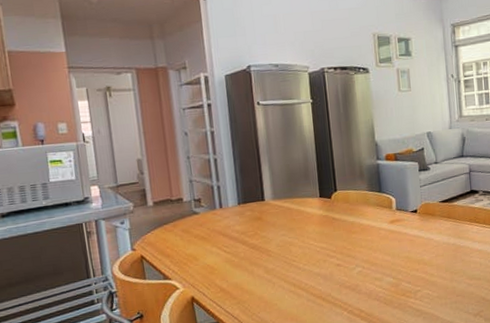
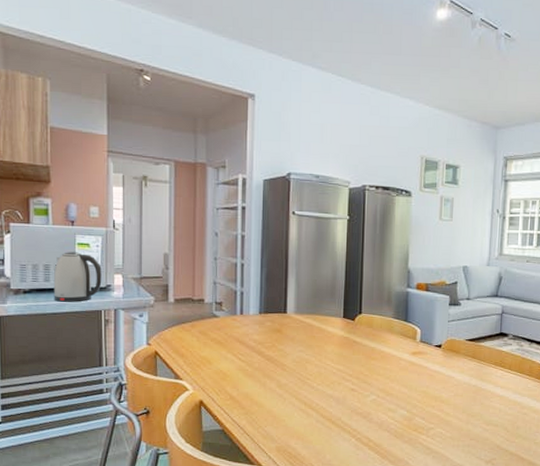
kettle: none [29,169,79,221] -> present [53,252,102,302]

